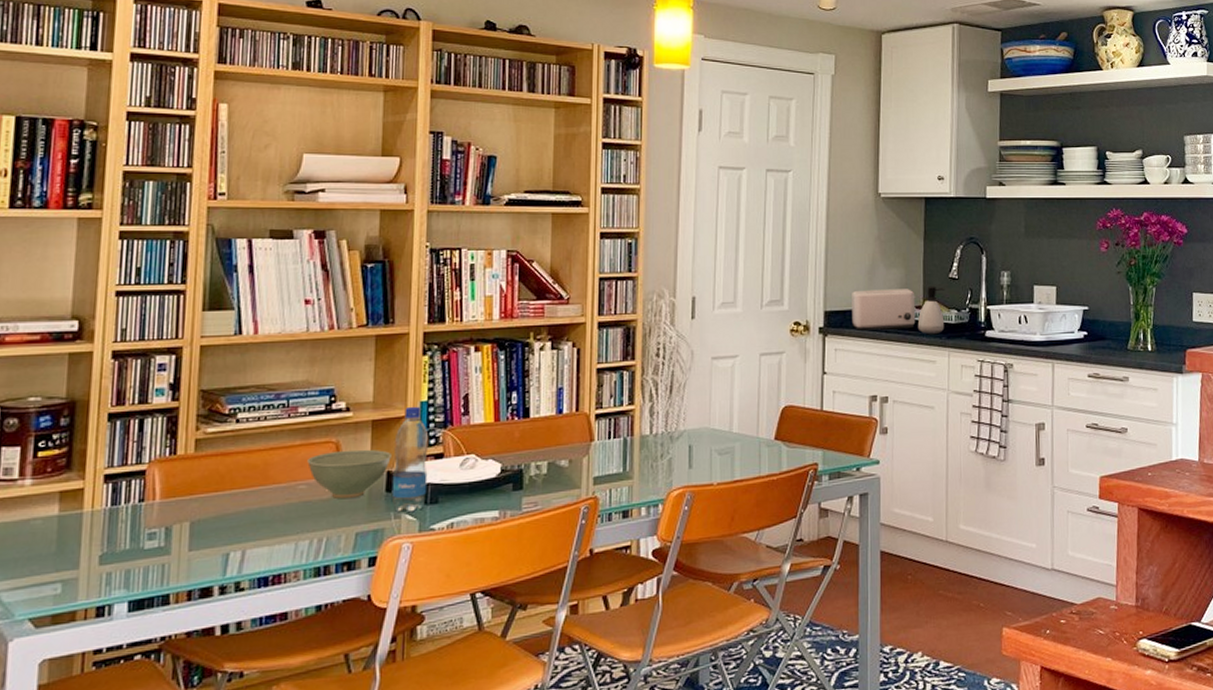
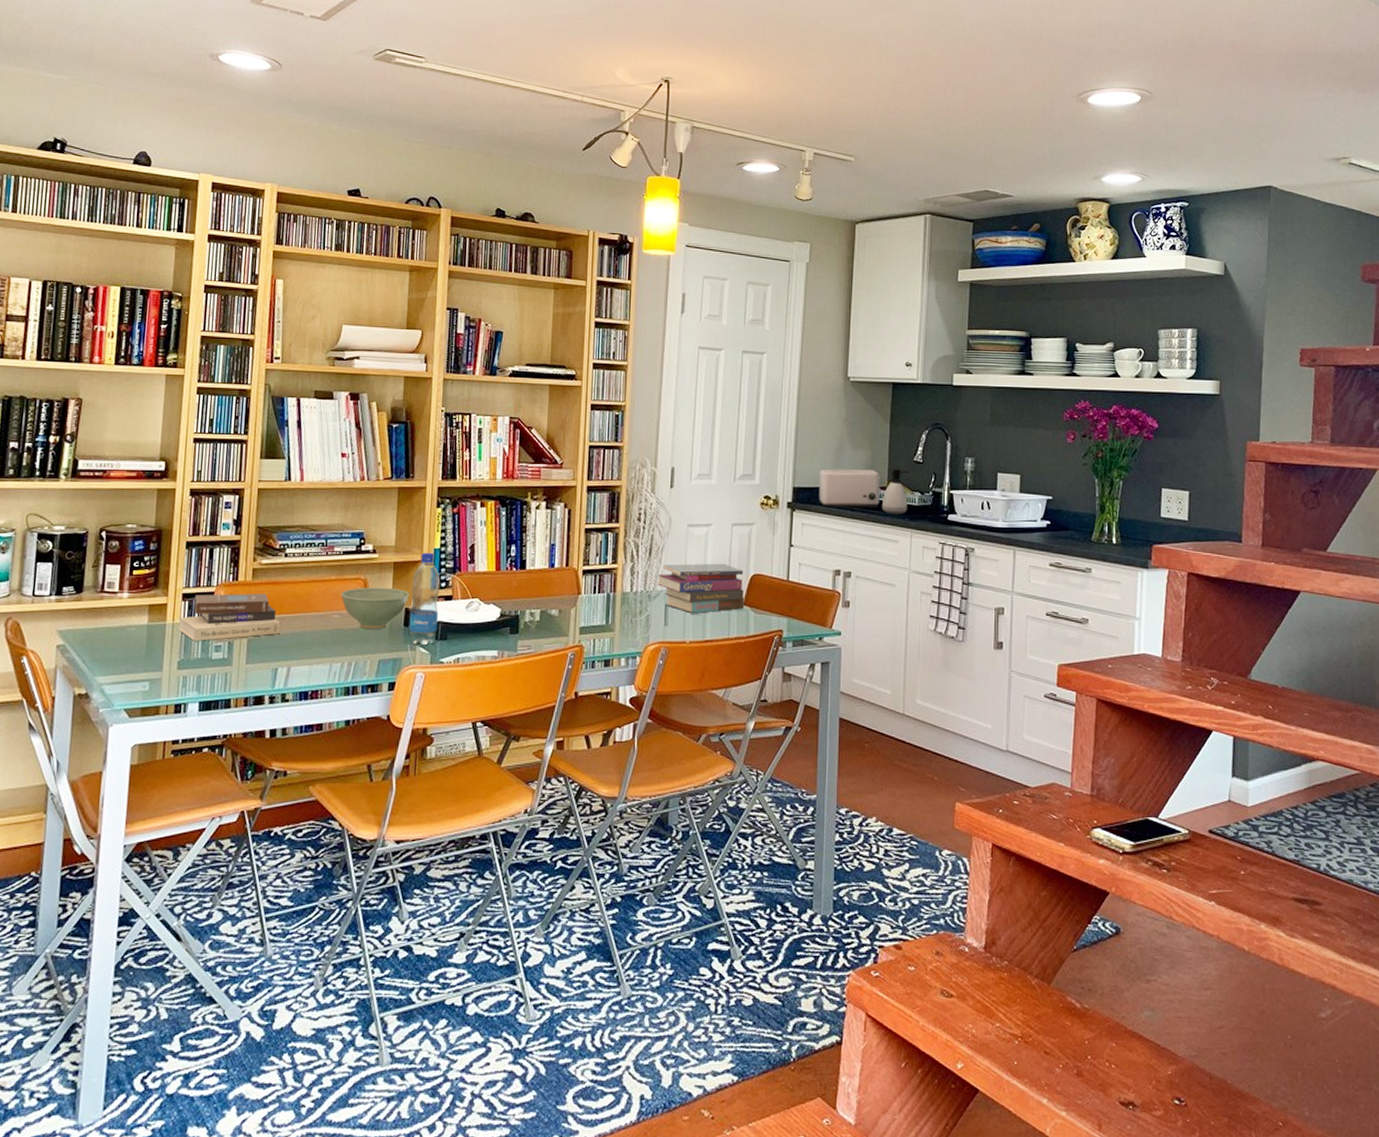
books: none [98,467,233,530] -> present [177,593,281,641]
books: none [680,396,776,452] -> present [658,563,745,613]

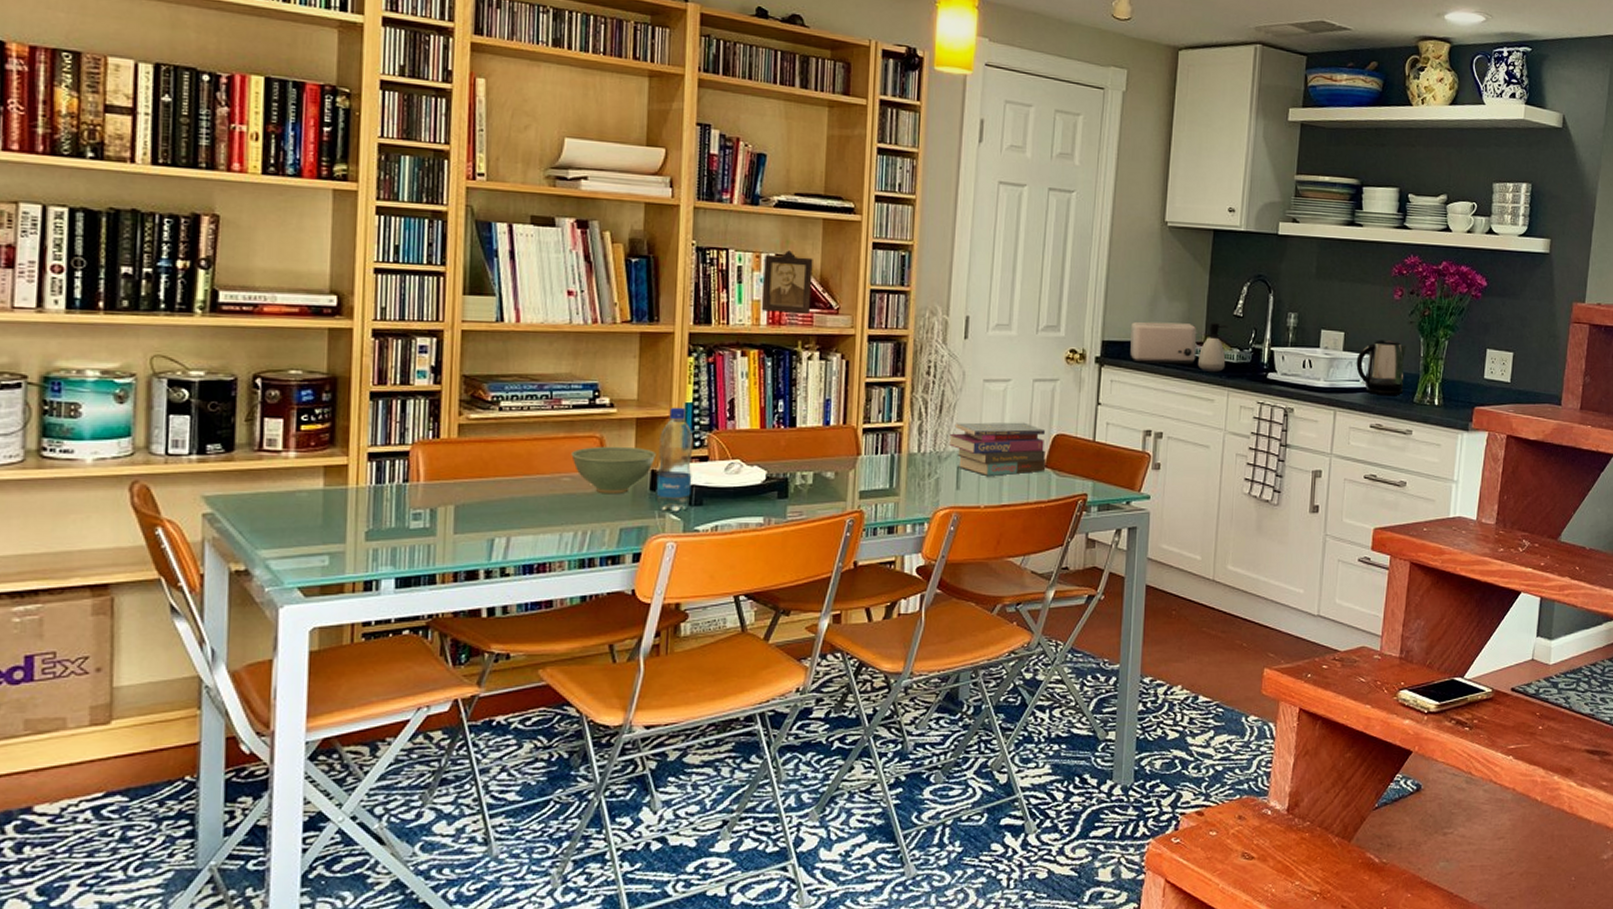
books: present [177,593,281,641] -> none [363,452,497,508]
photo frame: none [498,413,541,468] -> present [762,250,813,314]
kettle: none [1033,481,1082,535] -> present [1356,340,1407,396]

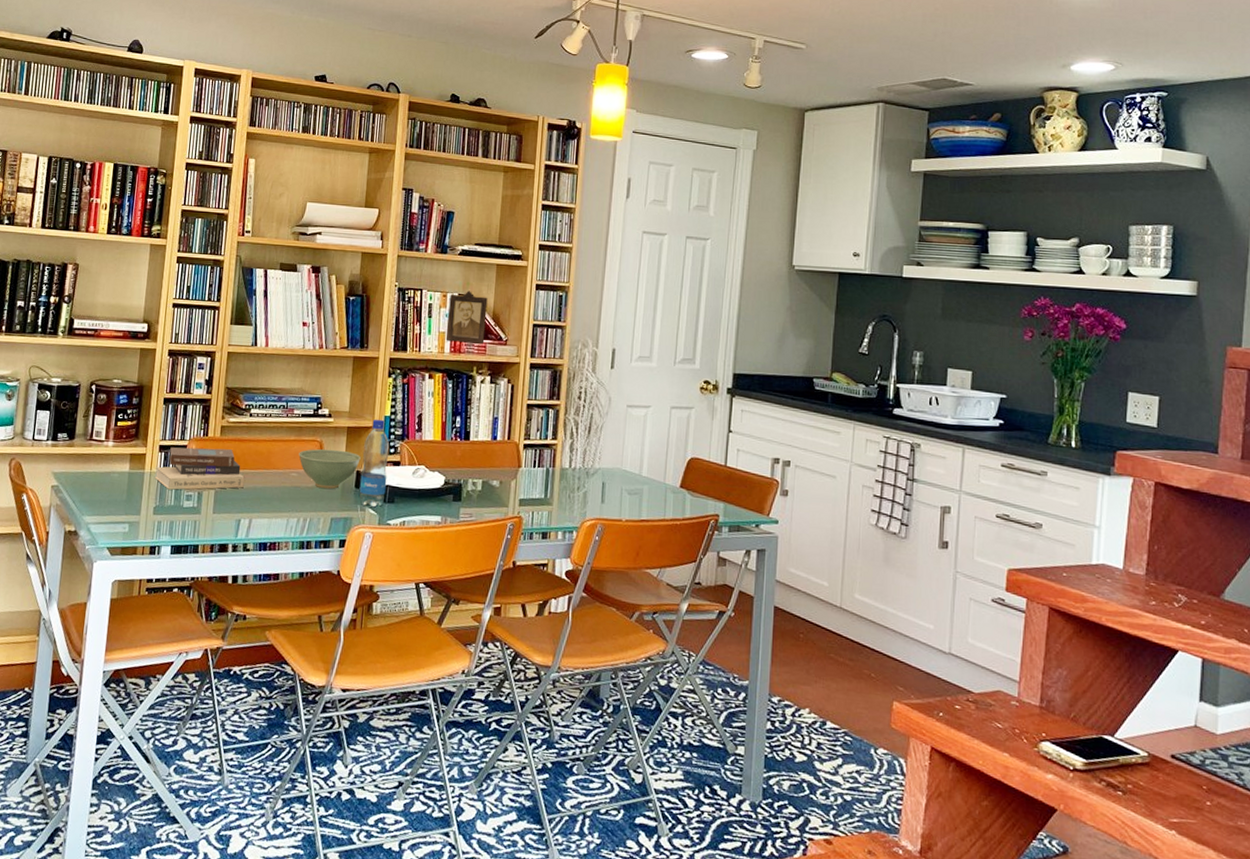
books: none [363,452,497,508] -> present [154,447,245,490]
books: present [949,422,1046,476] -> none [596,443,682,493]
toaster: present [1130,321,1199,365] -> none [759,356,825,399]
soap dispenser: present [1197,322,1229,373] -> none [824,358,854,407]
kettle: present [1356,340,1407,396] -> none [985,379,1039,436]

